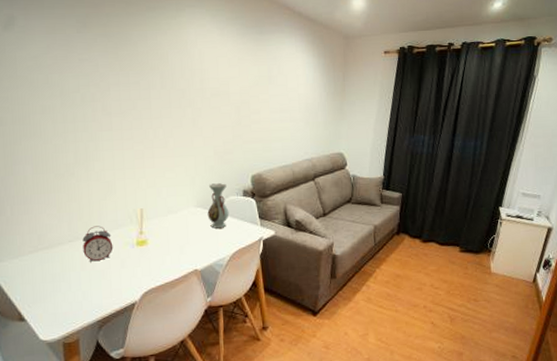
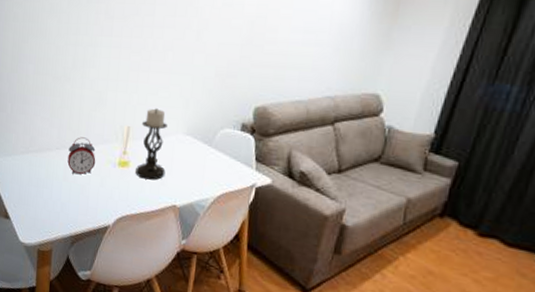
candle holder: none [153,189,183,253] -> present [136,108,167,180]
vase: present [207,183,229,229] -> none [196,110,224,164]

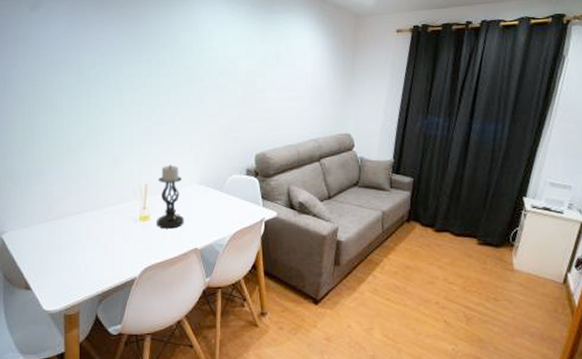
alarm clock: present [67,137,96,174] -> none [89,199,117,235]

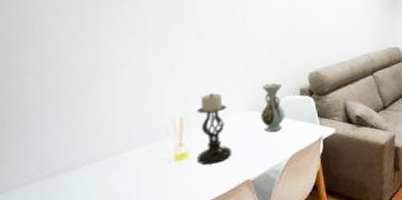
vase: none [210,161,232,207] -> present [260,83,286,132]

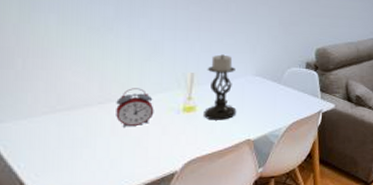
alarm clock: none [102,141,144,187] -> present [116,88,154,127]
vase: present [260,83,286,132] -> none [266,53,290,99]

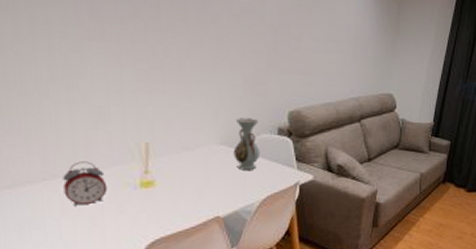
candle holder: present [204,54,237,120] -> none [163,120,202,196]
vase: none [266,53,290,99] -> present [233,118,261,170]

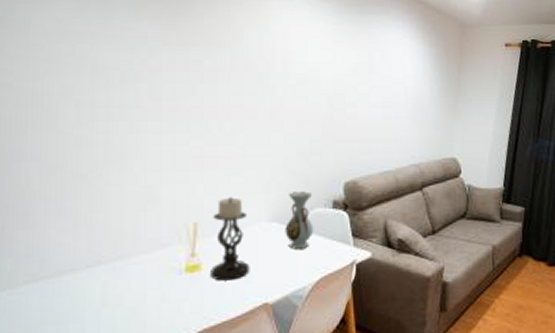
alarm clock: present [63,161,108,206] -> none [107,245,152,295]
candle holder: none [163,120,202,196] -> present [211,197,250,281]

